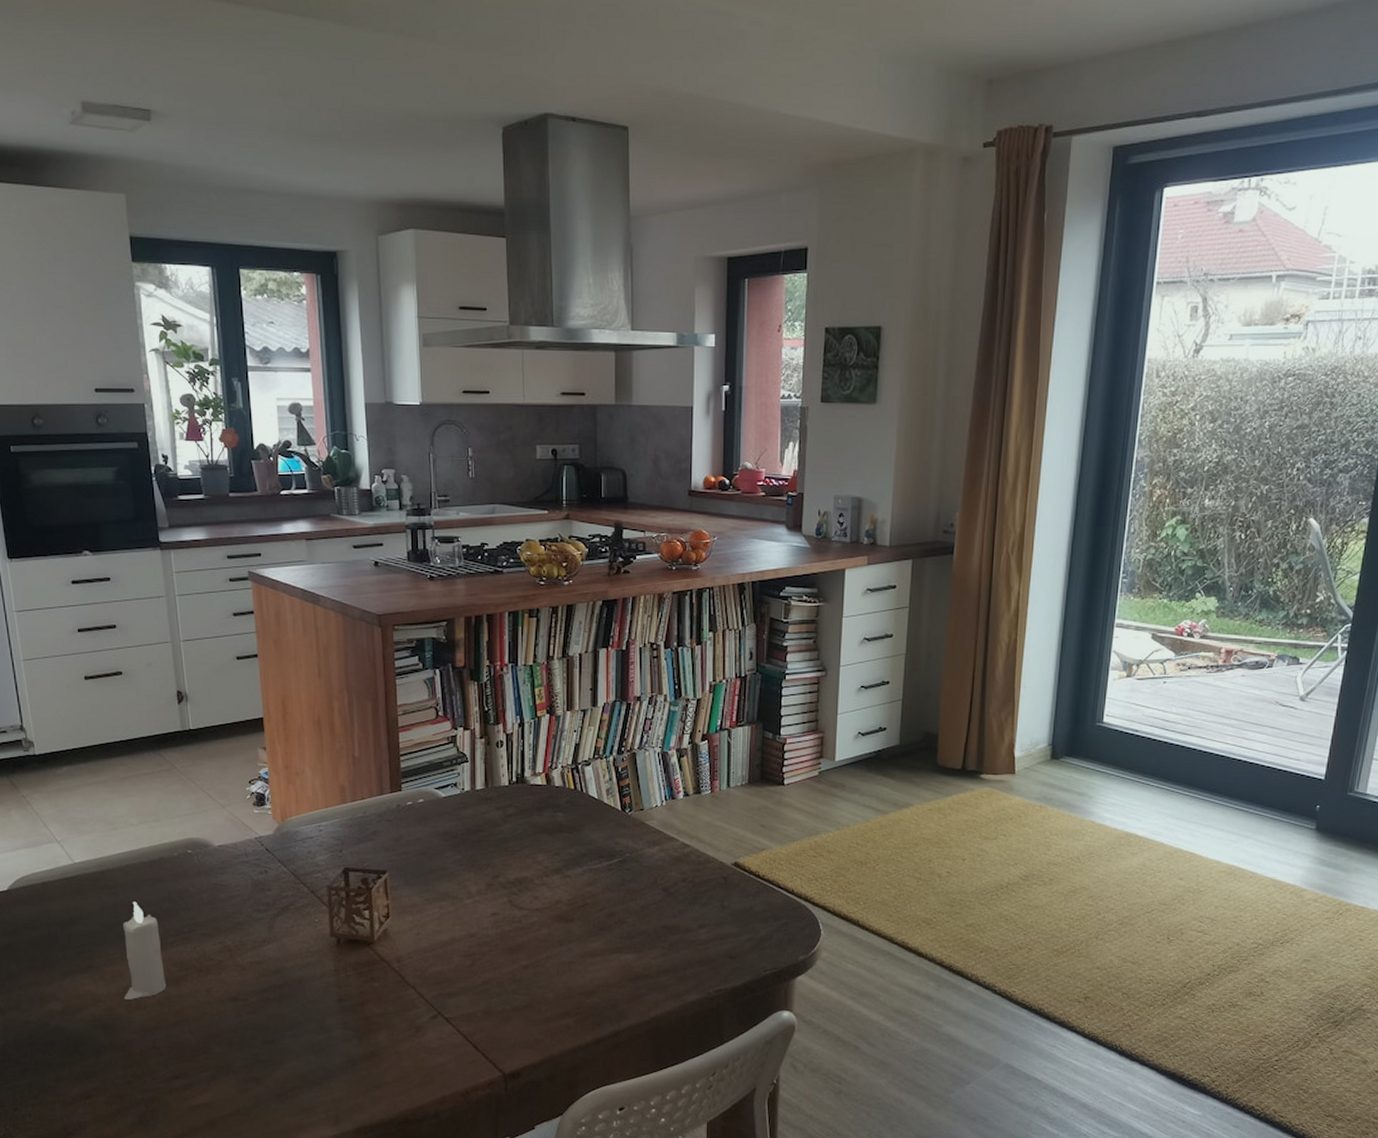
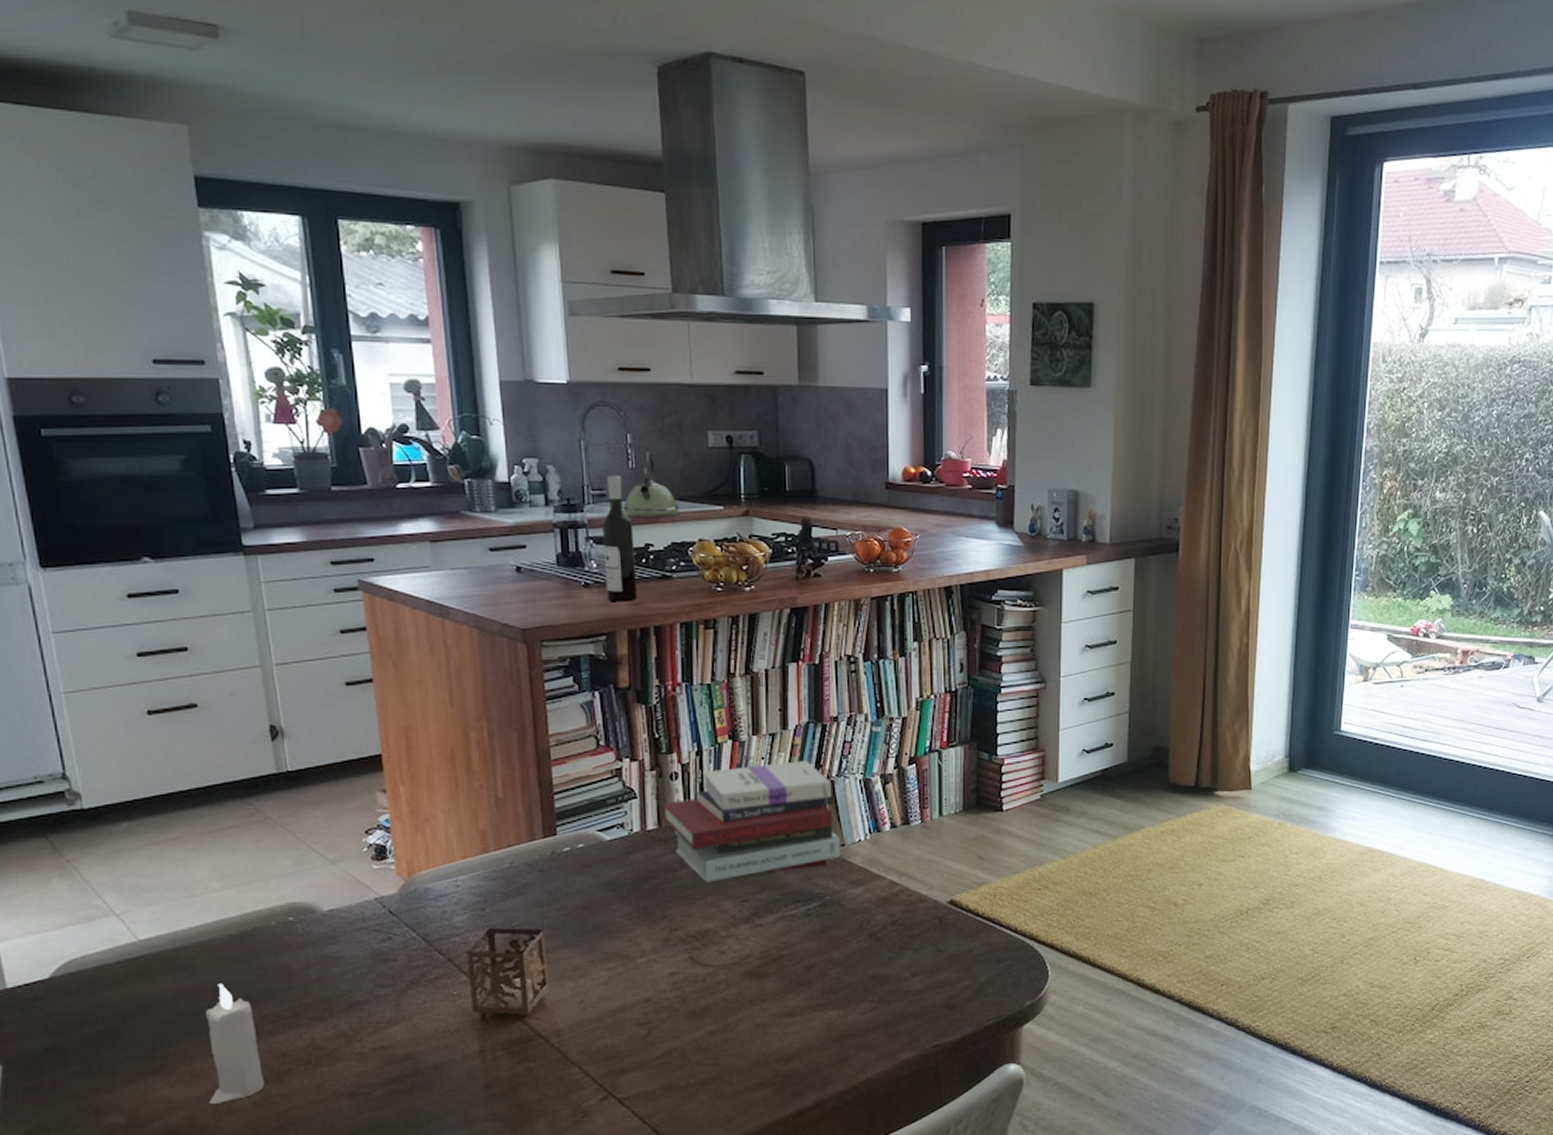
bottle: none [446,484,473,593] -> present [602,476,637,603]
kettle: none [464,463,511,521] -> present [623,452,681,519]
books: none [489,734,640,837] -> present [662,761,840,882]

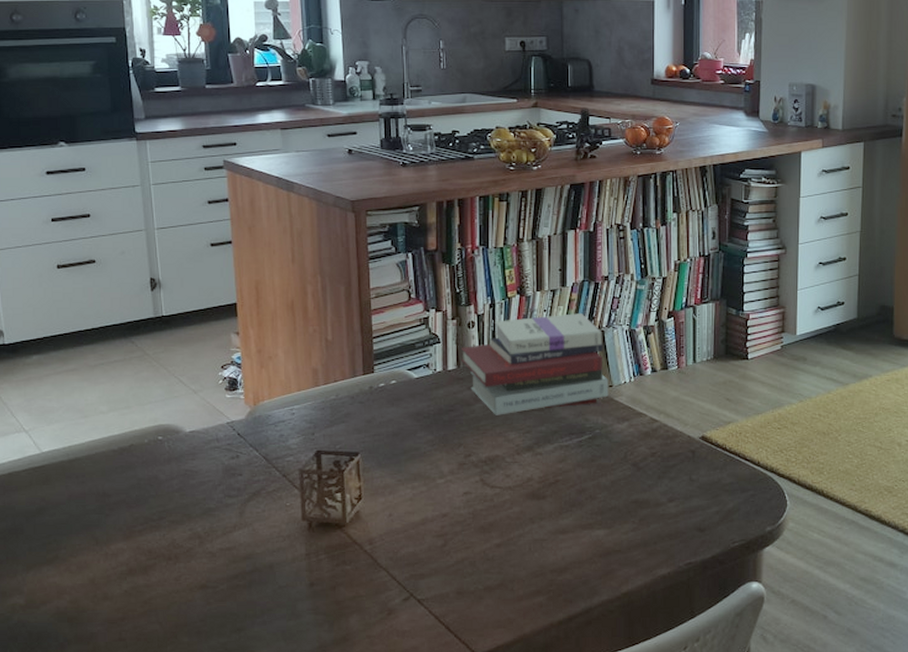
candle: present [206,983,265,1104] -> none [89,490,134,591]
bottle: present [602,476,637,603] -> none [418,75,445,179]
kettle: present [623,452,681,519] -> none [436,55,482,110]

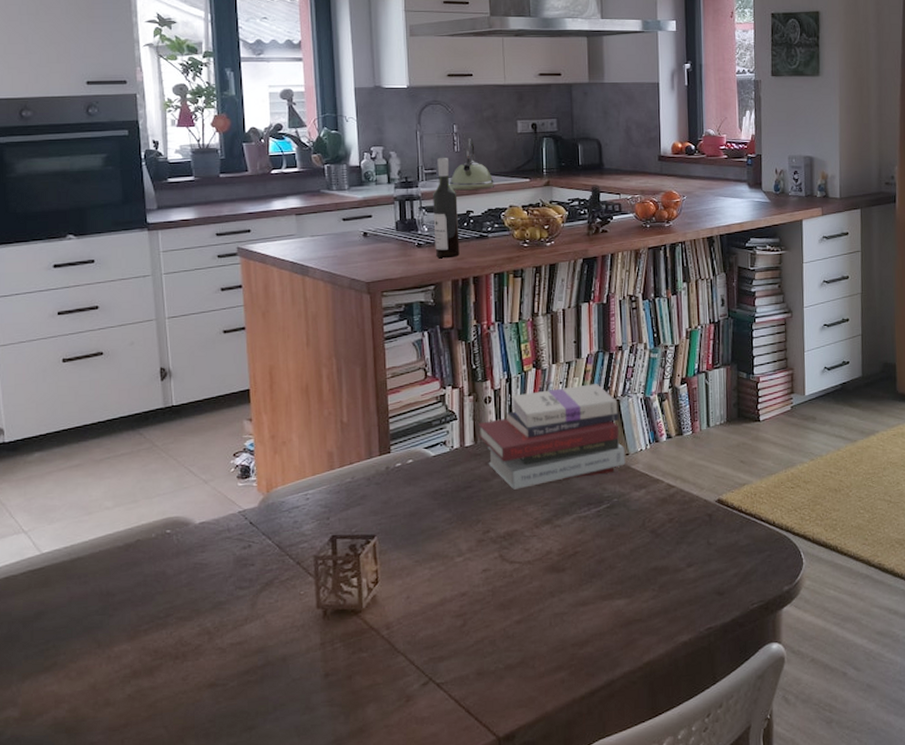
bottle: none [418,75,445,179] -> present [433,158,460,259]
kettle: none [436,55,482,110] -> present [450,138,495,191]

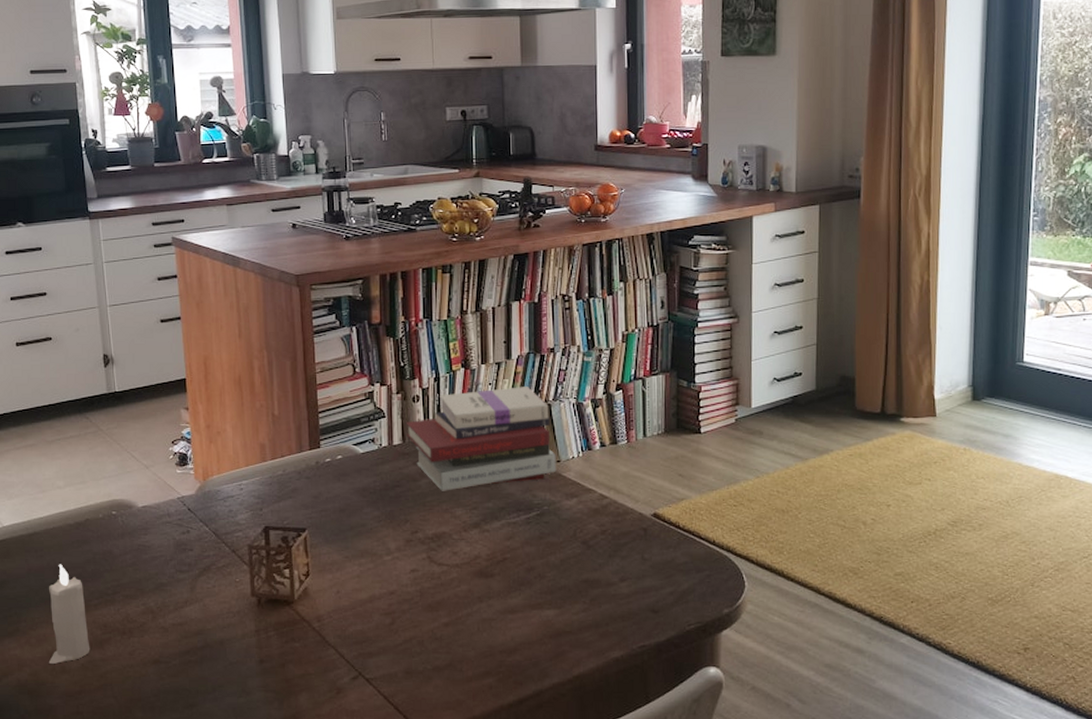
candle: none [90,589,139,697] -> present [48,564,90,664]
bottle: present [433,158,460,259] -> none [360,147,388,252]
kettle: present [450,138,495,191] -> none [378,126,423,182]

